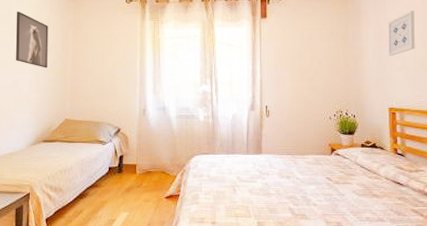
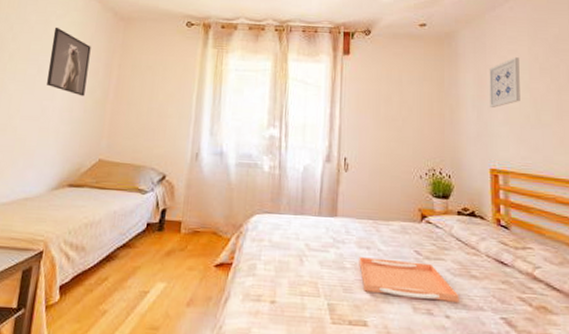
serving tray: none [281,185,363,216] -> present [359,257,459,302]

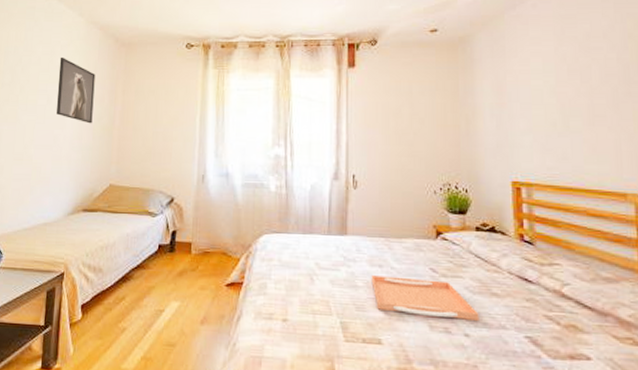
wall art: present [489,57,520,108] -> none [509,59,546,115]

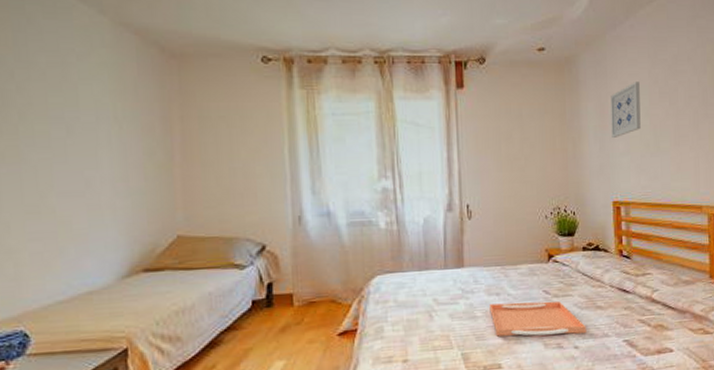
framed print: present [56,58,96,124] -> none [77,72,141,161]
wall art: none [509,59,546,115] -> present [610,82,641,137]

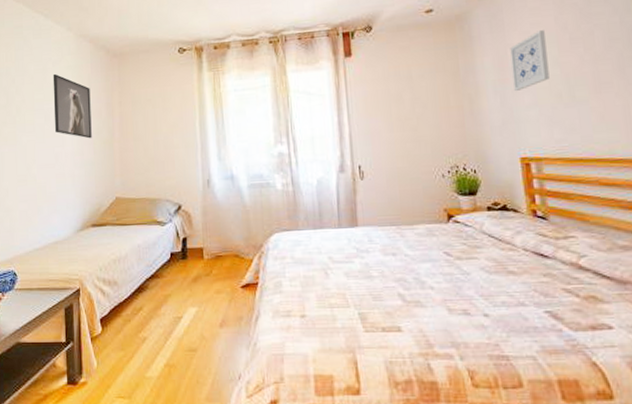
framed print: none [77,72,141,161] -> present [52,74,92,139]
serving tray: present [489,301,587,337] -> none [385,263,498,300]

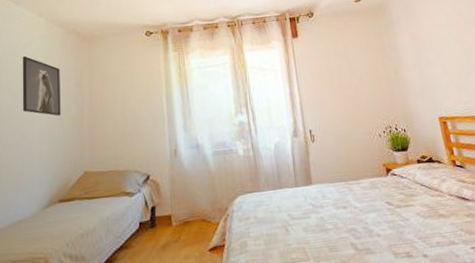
wall art: present [510,30,550,91] -> none [422,16,454,63]

